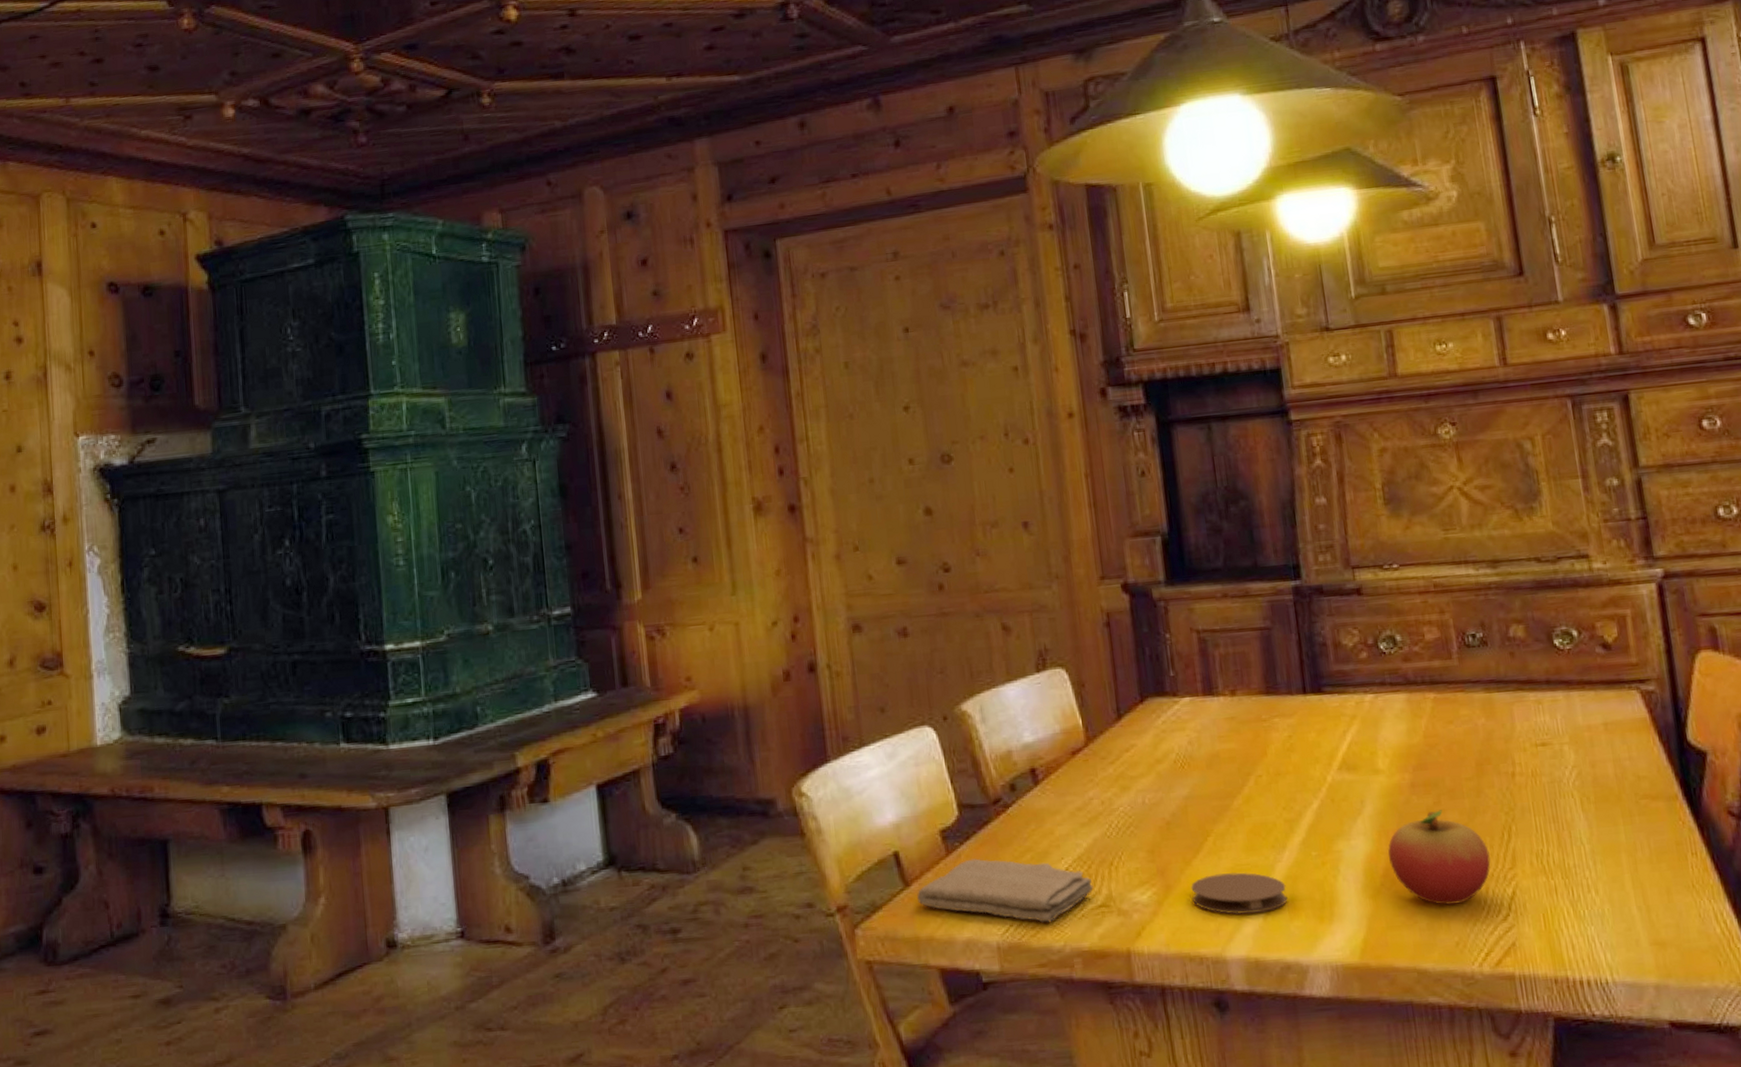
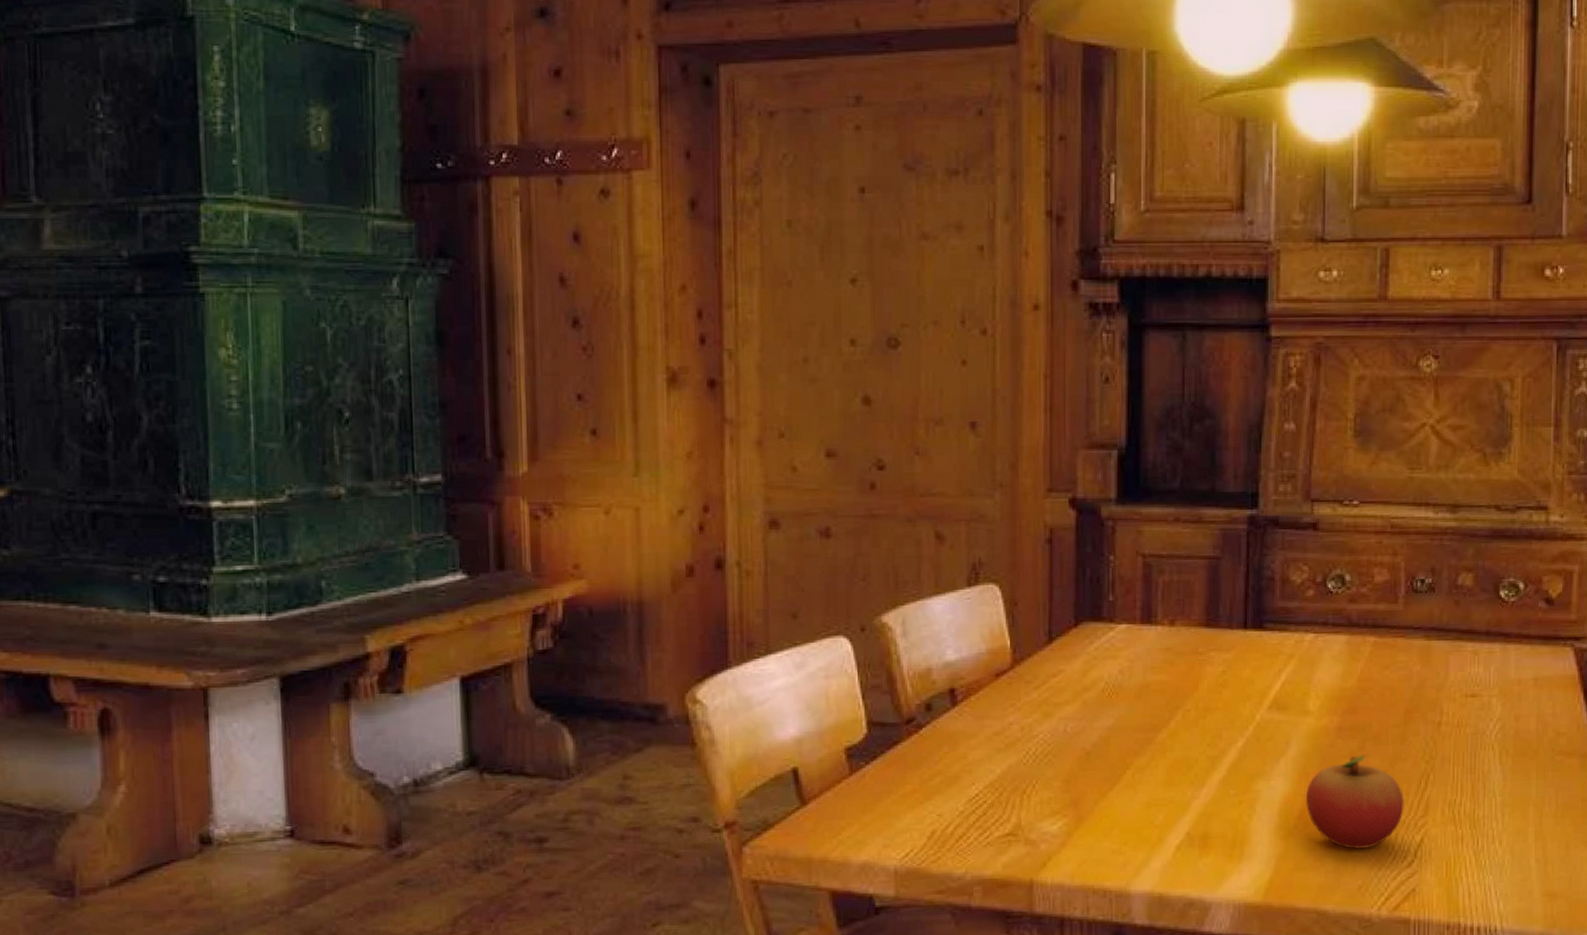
washcloth: present [917,858,1094,923] -> none [814,779,1002,849]
coaster: present [1191,872,1288,915] -> none [1103,806,1200,850]

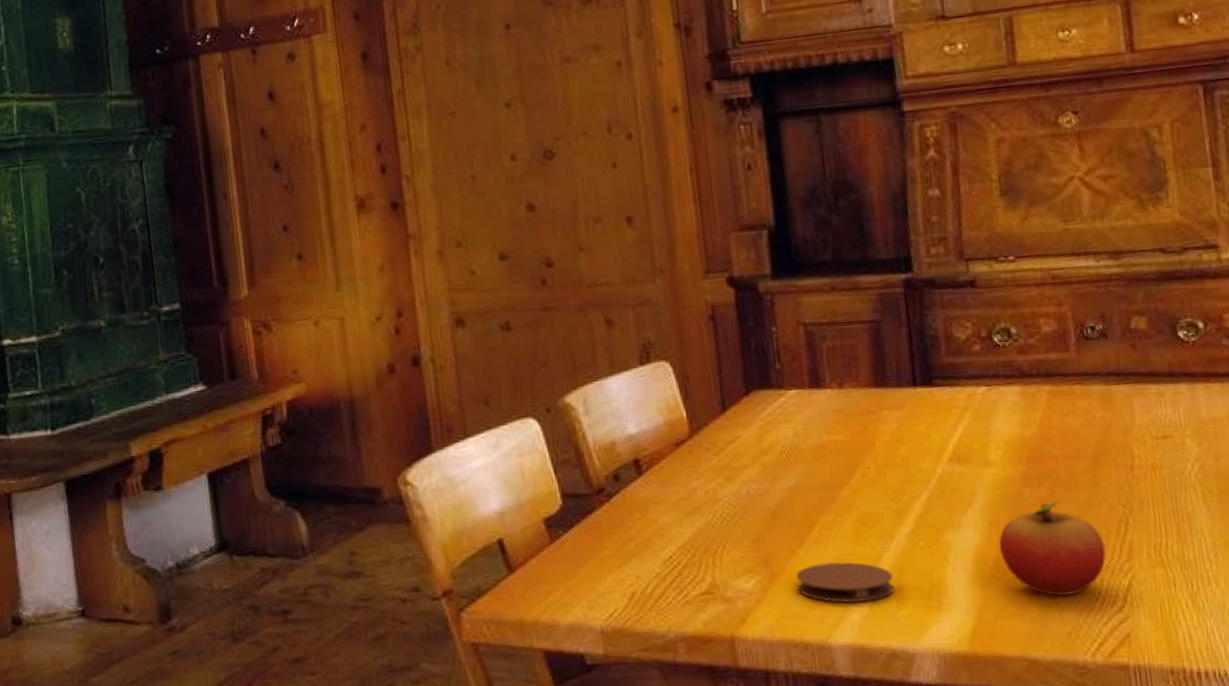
coaster: none [1103,806,1200,850] -> present [796,561,895,603]

